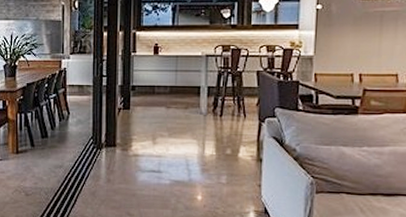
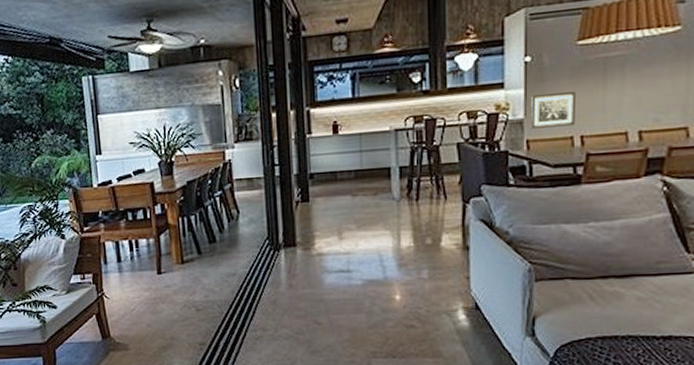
wall art: none [319,37,357,65] -> present [531,92,575,129]

